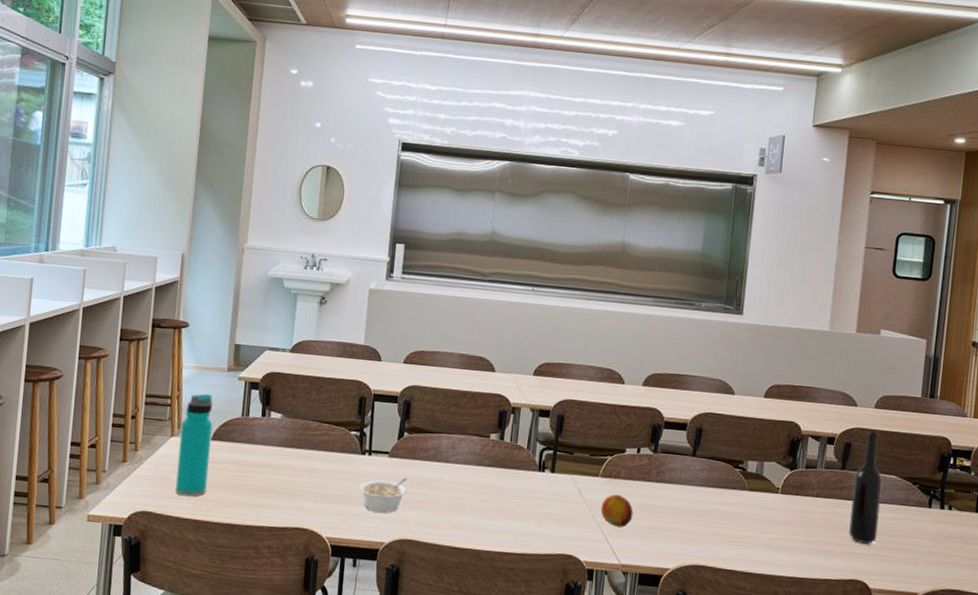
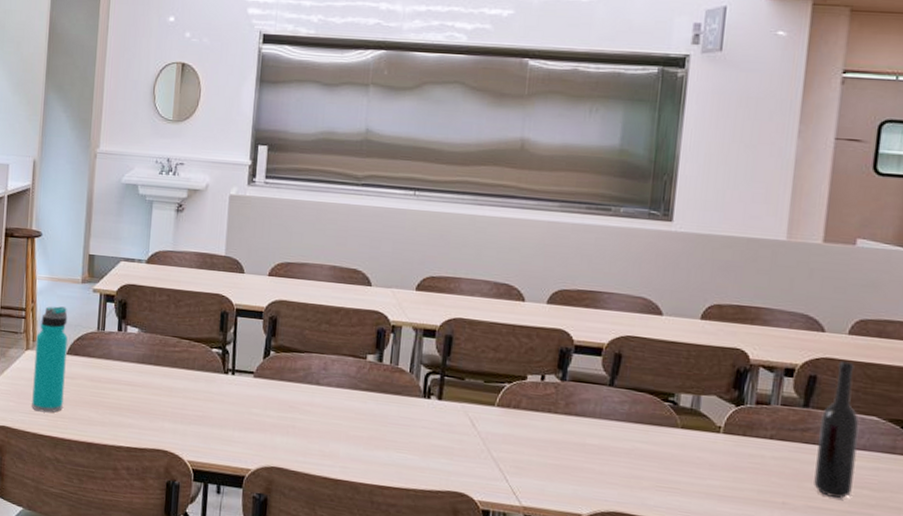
legume: present [359,478,407,513] -> none [222,400,275,438]
fruit: present [600,494,634,528] -> none [497,426,537,465]

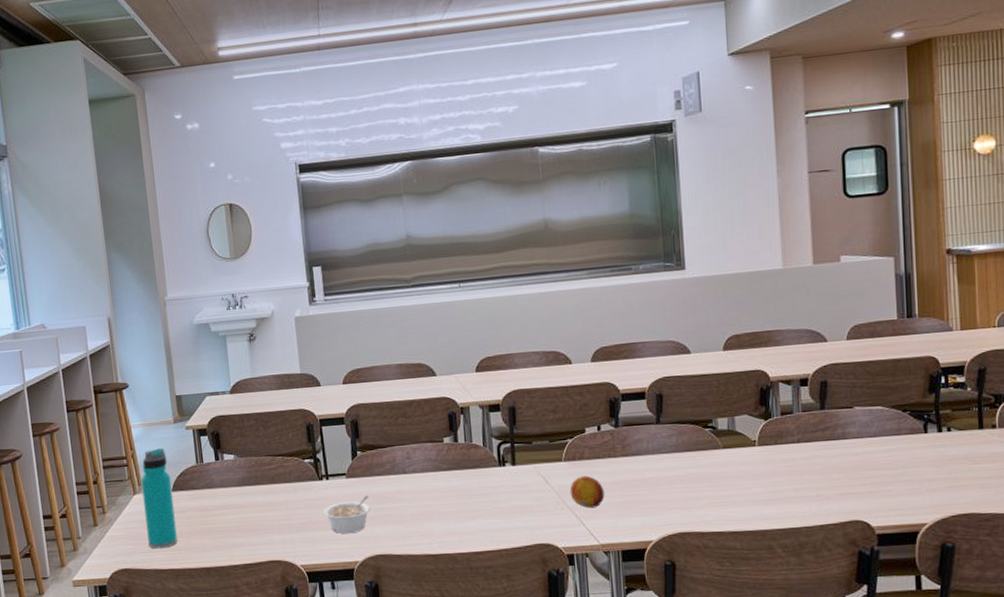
legume: none [222,400,275,438] -> present [323,495,371,534]
fruit: none [497,426,537,465] -> present [569,475,605,508]
bottle: present [814,361,860,498] -> none [836,363,872,482]

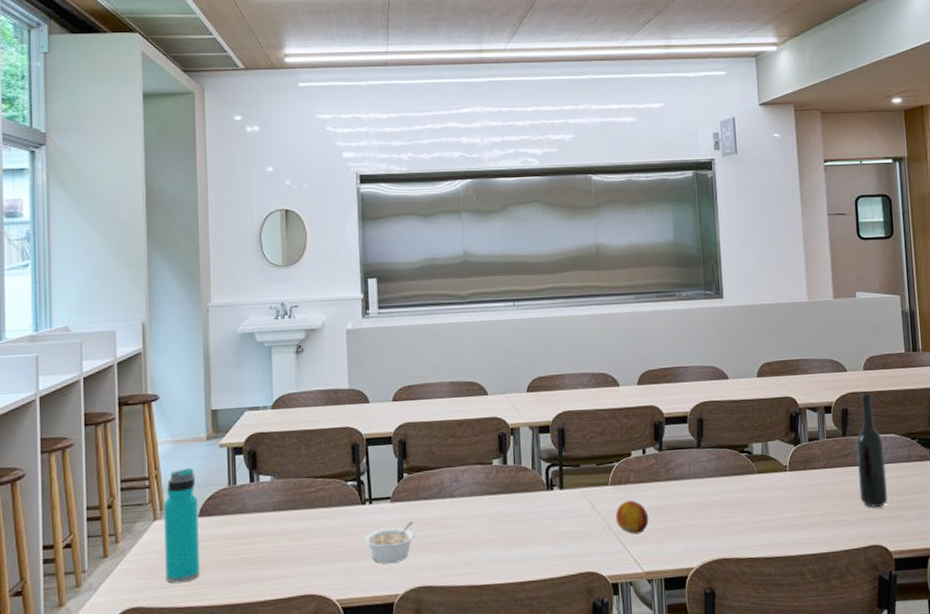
bottle: none [836,363,872,482] -> present [856,393,888,507]

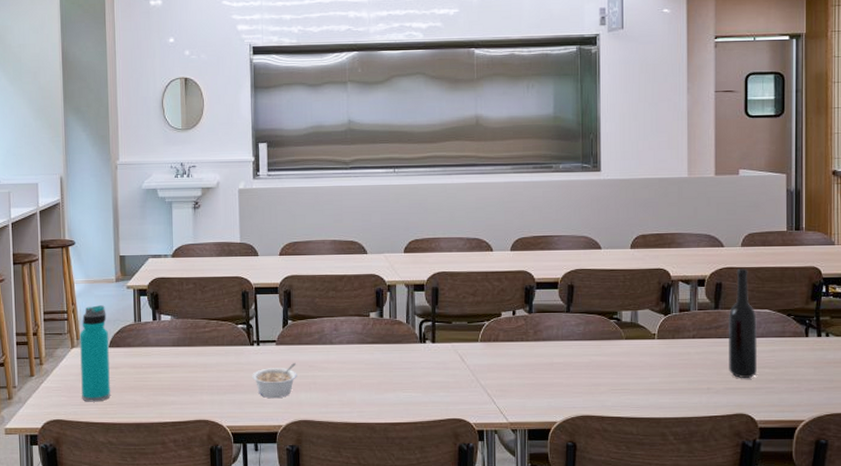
fruit: present [615,500,649,534] -> none [484,357,516,388]

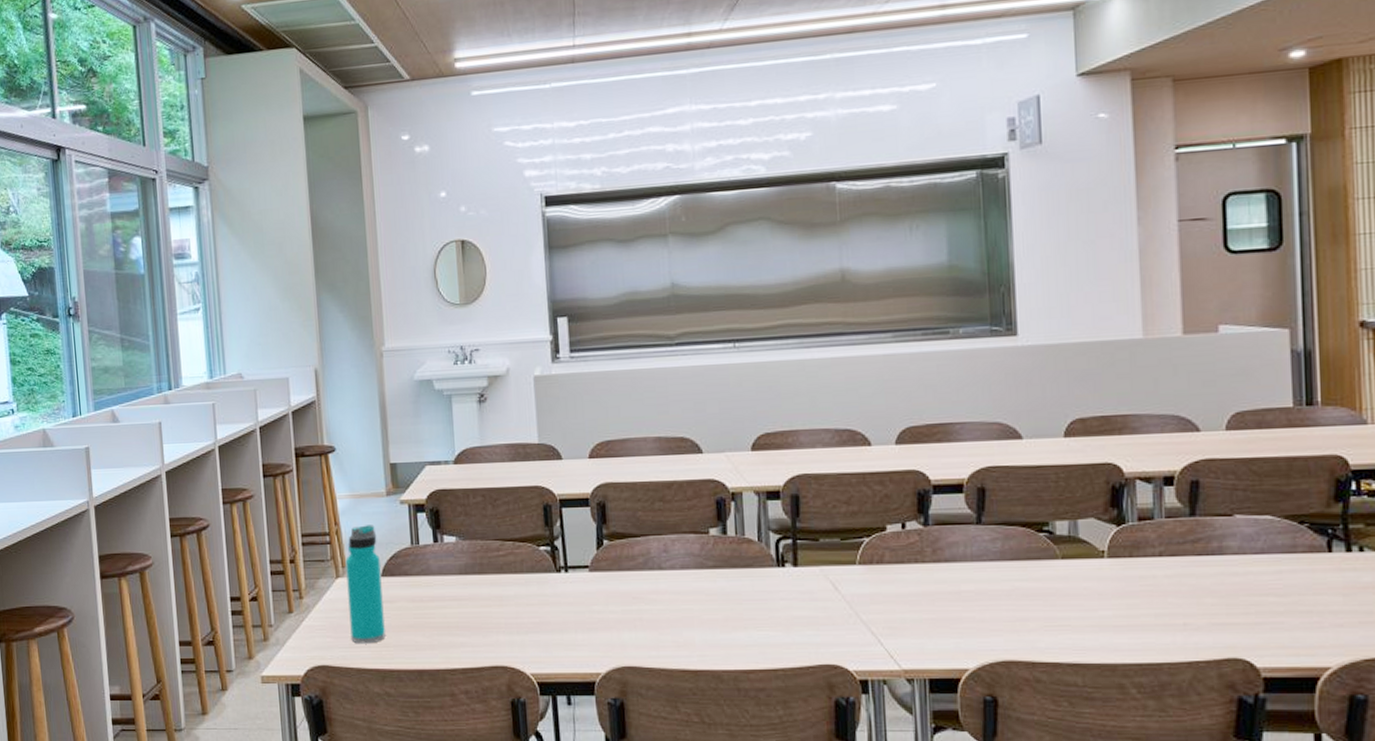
legume: present [252,363,297,398] -> none [560,594,618,638]
bottle: present [729,268,758,378] -> none [1211,460,1257,609]

